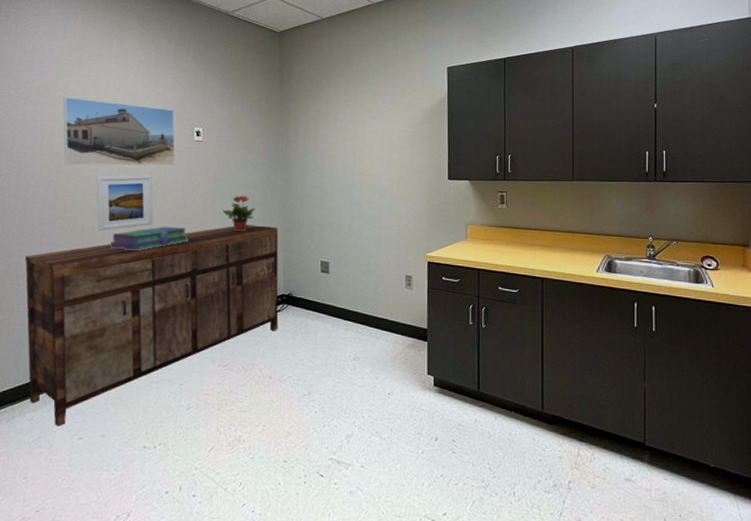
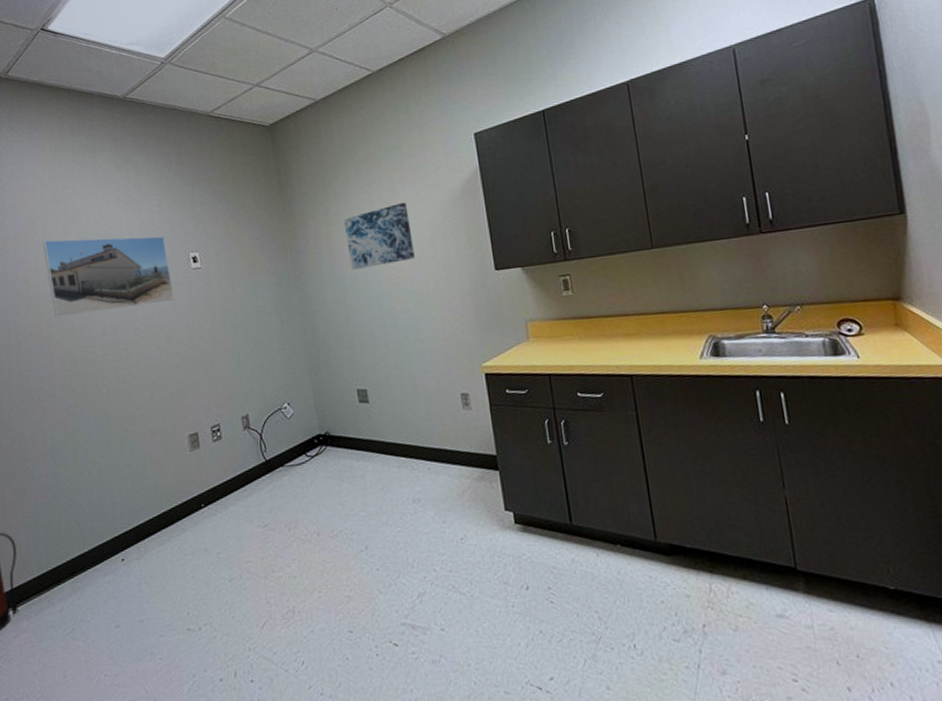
sideboard: present [25,225,279,427] -> none [29,356,319,616]
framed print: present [96,175,154,231] -> none [91,316,160,387]
stack of books: present [110,226,189,252] -> none [117,371,203,406]
potted plant: present [222,195,256,232] -> none [235,324,273,368]
wall art: none [330,114,385,162] -> present [343,203,415,269]

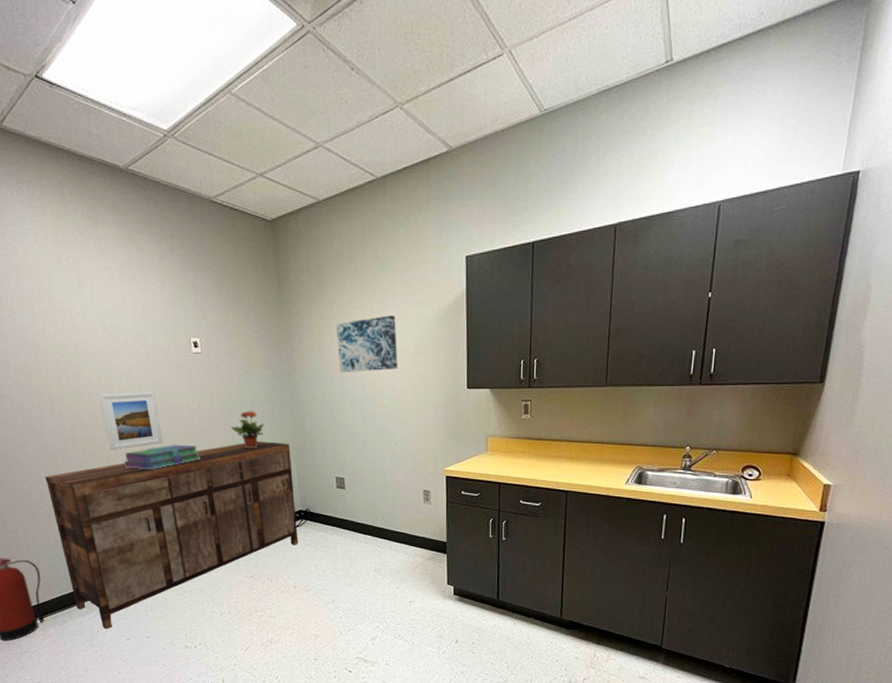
sideboard: none [29,356,319,616] -> present [45,441,298,629]
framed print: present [42,236,175,318] -> none [48,308,177,383]
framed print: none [91,316,160,387] -> present [99,392,163,450]
stack of books: none [117,371,203,406] -> present [124,444,201,470]
potted plant: none [235,324,273,368] -> present [231,411,265,449]

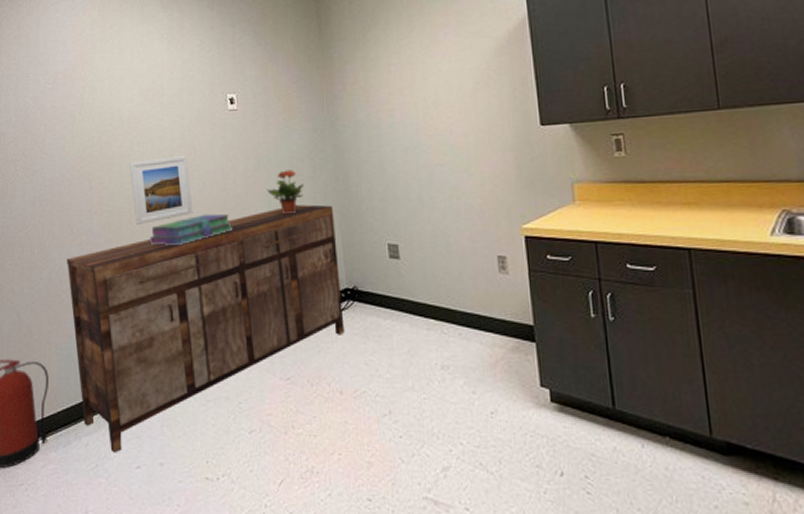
wall art: present [336,315,397,372] -> none [382,50,455,118]

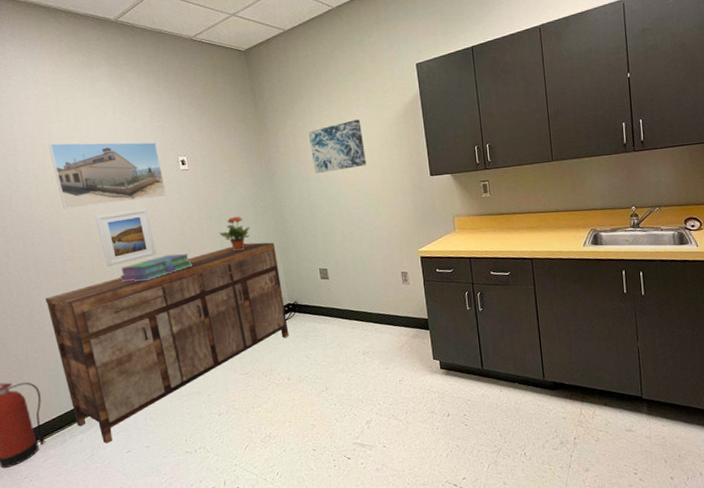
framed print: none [89,75,211,153] -> present [48,142,167,209]
wall art: none [382,50,455,118] -> present [308,119,366,173]

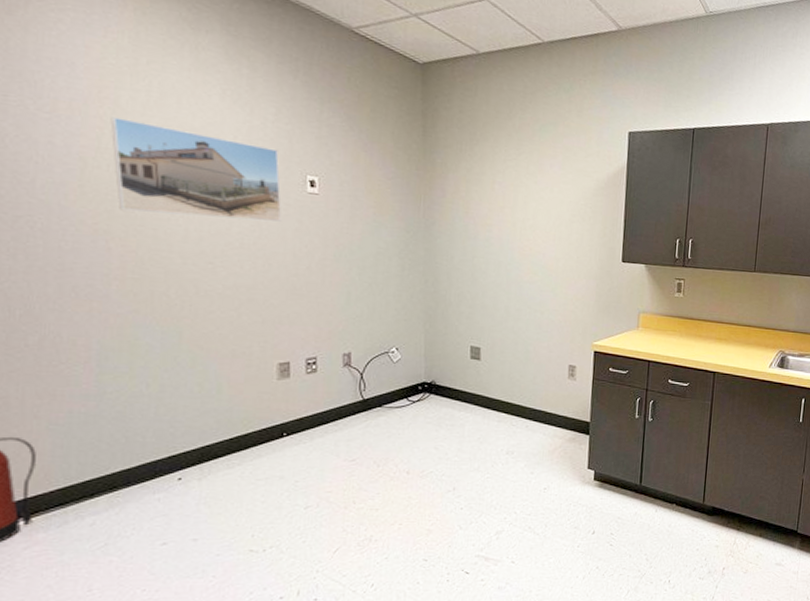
sideboard: present [45,242,289,444] -> none [68,300,419,532]
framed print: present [95,208,157,266] -> none [168,228,253,299]
stack of books: present [120,254,193,282] -> none [193,296,303,326]
potted plant: present [219,216,250,252] -> none [347,264,390,309]
wall art: present [308,119,366,173] -> none [485,179,553,236]

